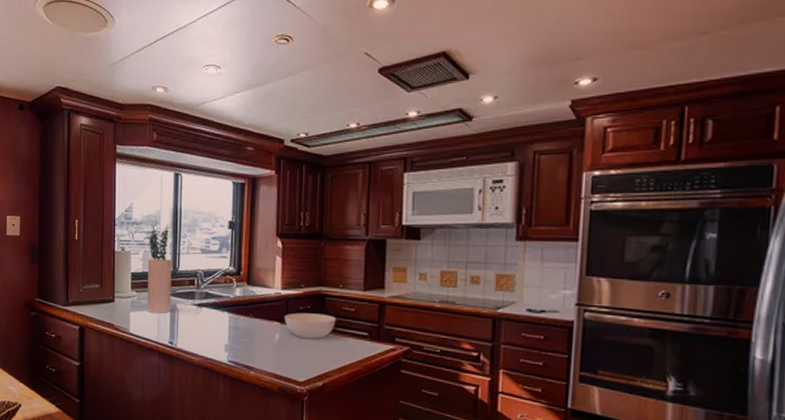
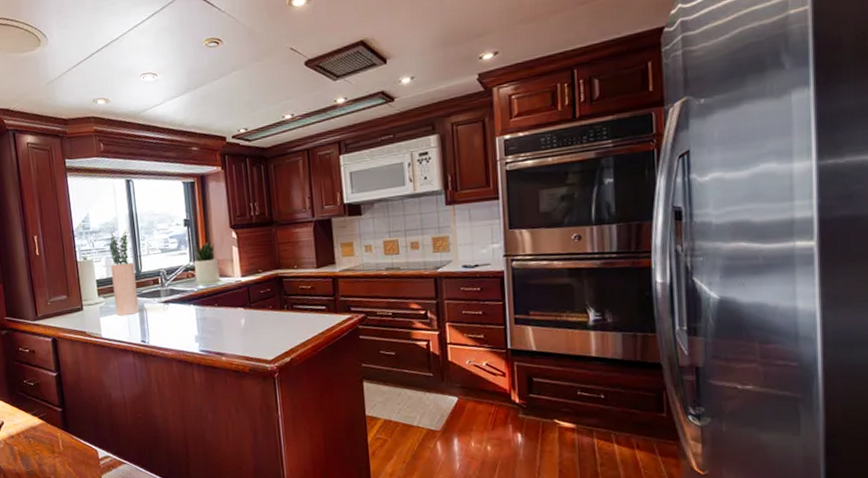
planter: none [230,247,262,294] -> present [192,241,223,286]
bowl: present [284,313,337,340] -> none [246,294,296,320]

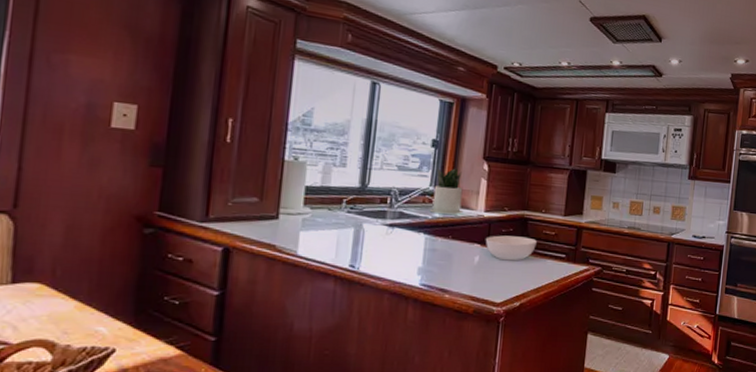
vase: present [109,230,139,317] -> none [323,135,361,234]
bowl: none [246,294,296,320] -> present [485,235,538,261]

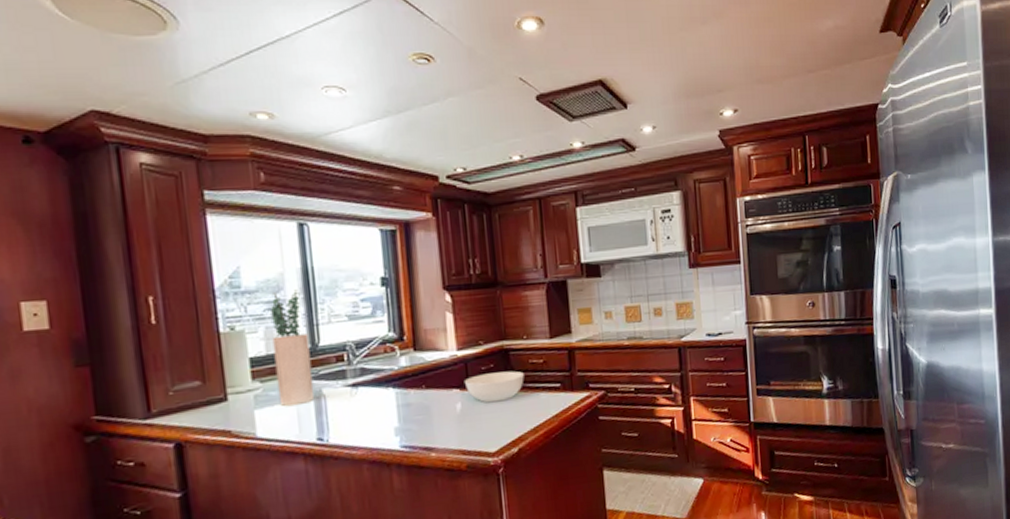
vase: none [323,135,361,234] -> present [271,289,315,407]
planter: present [429,168,464,216] -> none [392,306,433,364]

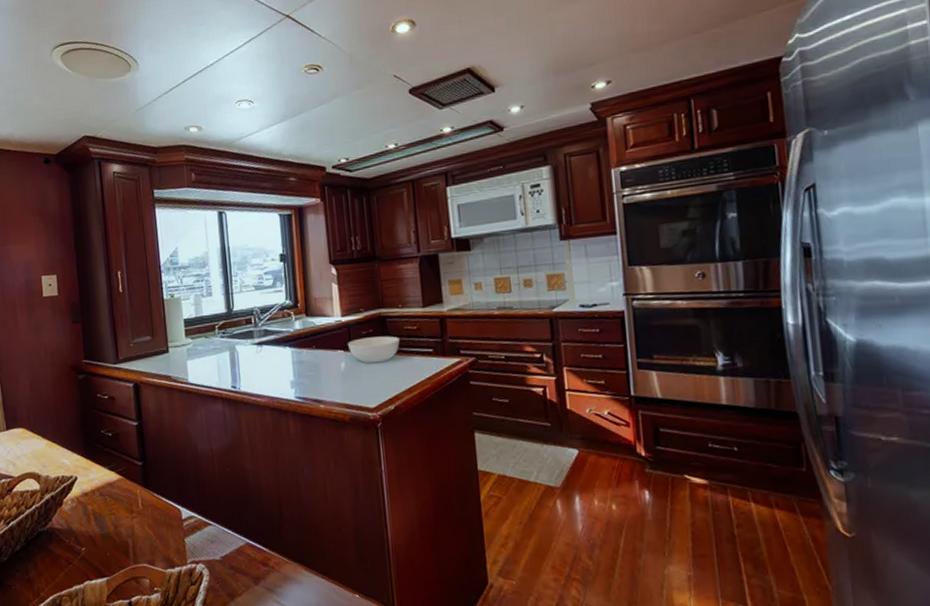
vase: present [271,289,315,407] -> none [199,265,230,360]

